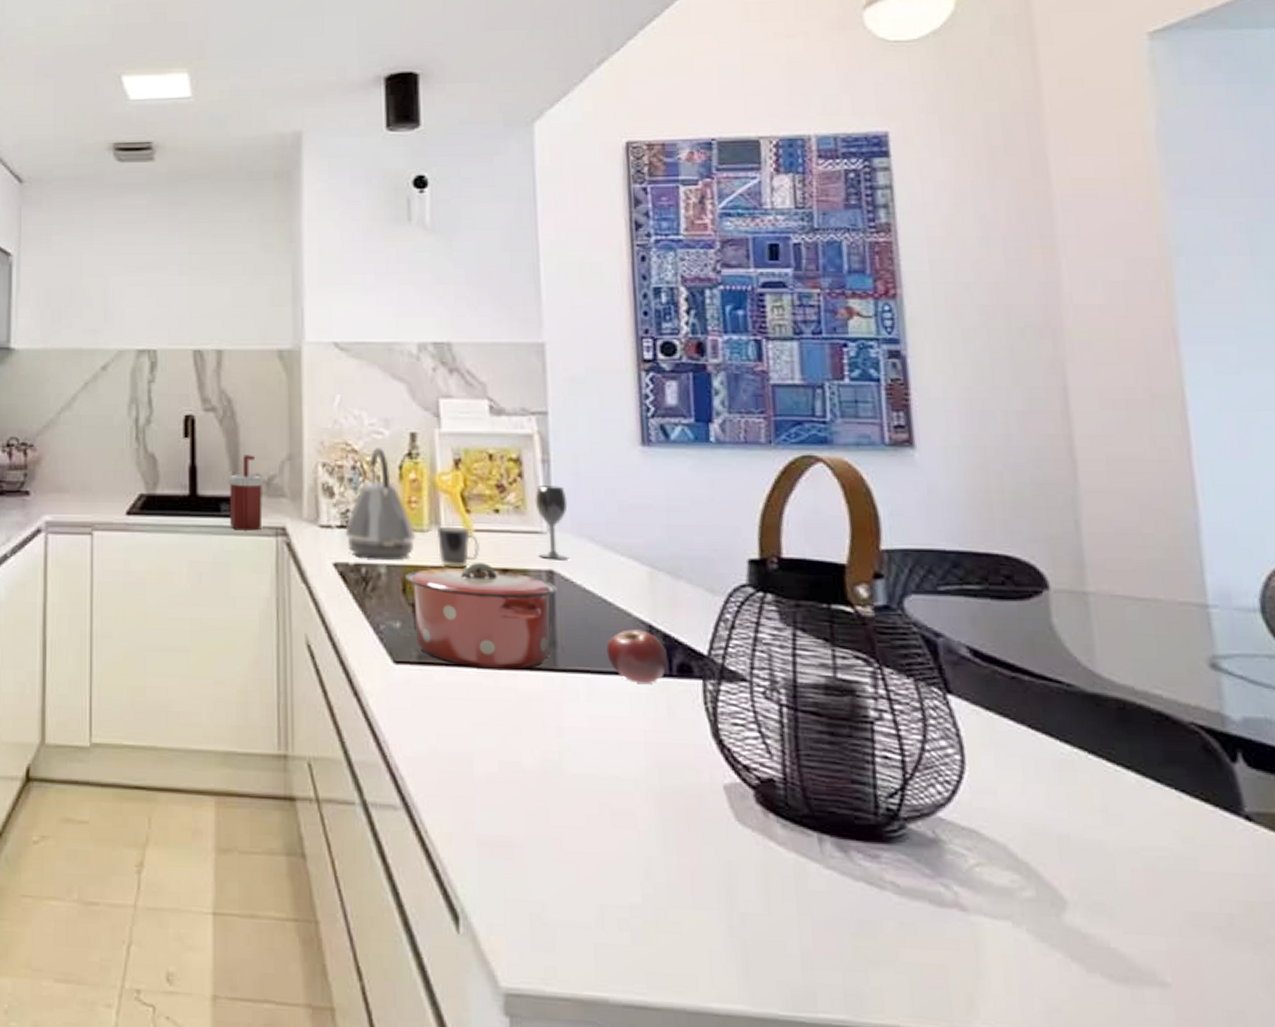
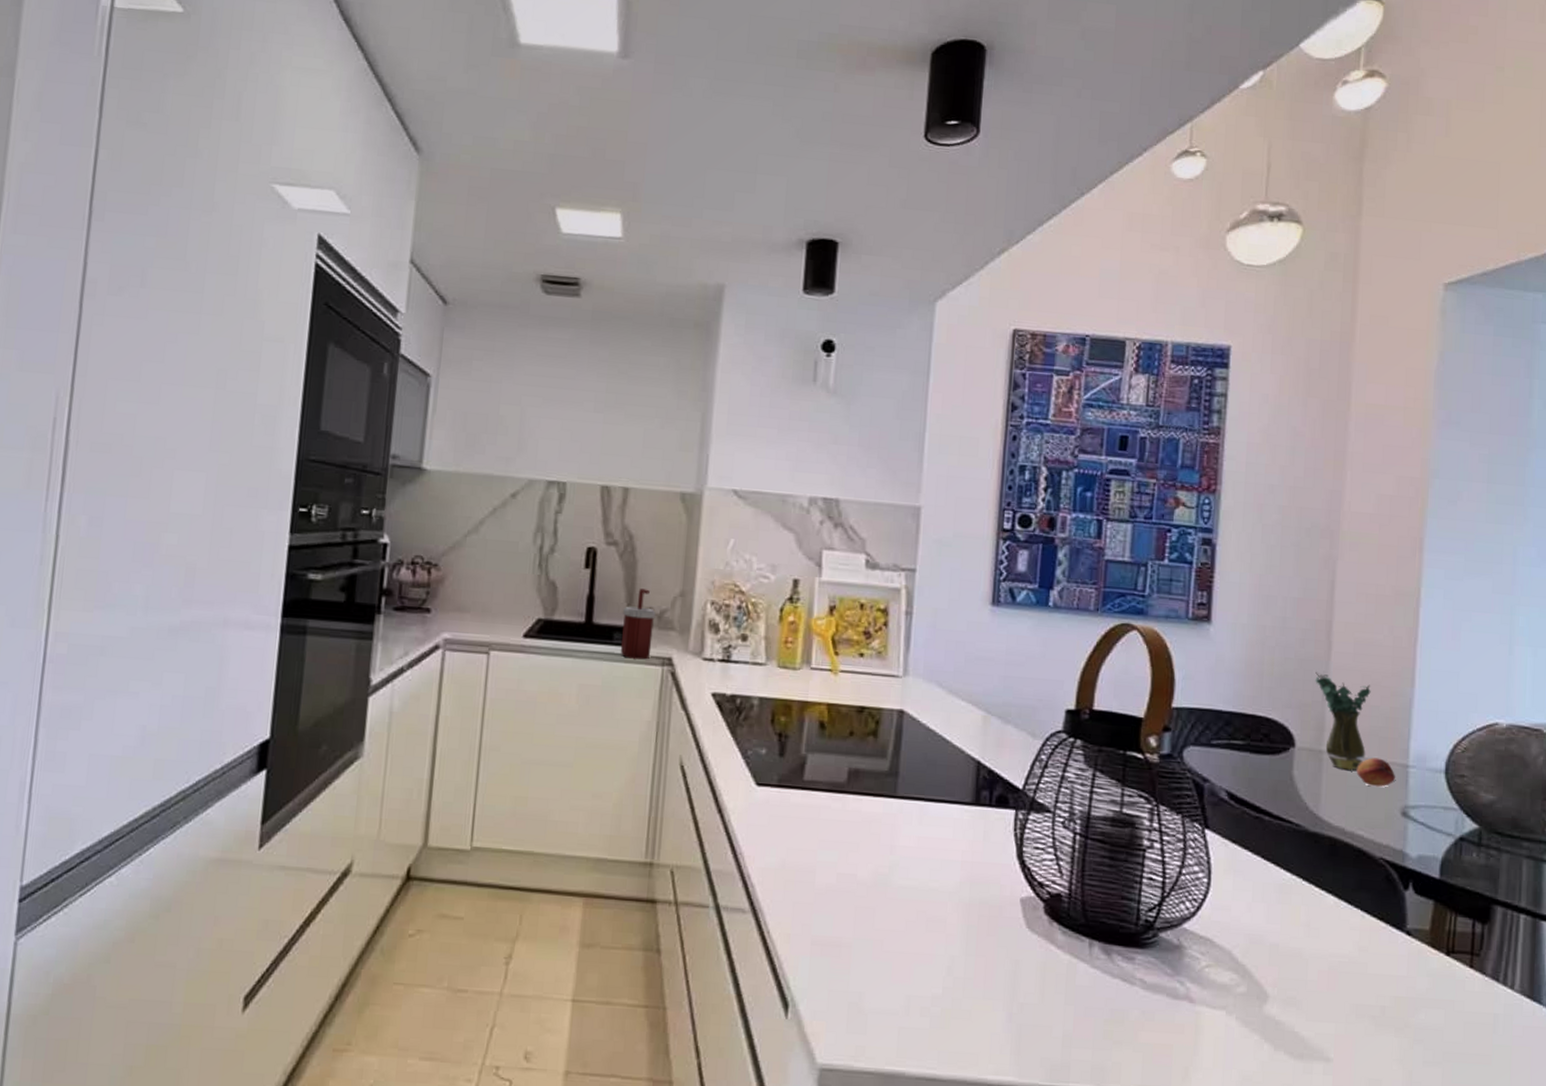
kettle: present [345,446,417,560] -> none [725,589,789,693]
casserole: present [406,561,557,671] -> none [775,699,905,796]
mug: present [436,526,479,567] -> none [806,665,843,703]
wine glass: present [535,486,568,560] -> none [893,635,924,701]
fruit: present [606,629,667,683] -> none [939,764,989,811]
vase: none [1061,496,1147,614] -> present [1315,671,1371,770]
fruit: none [1137,597,1193,634] -> present [1356,757,1395,788]

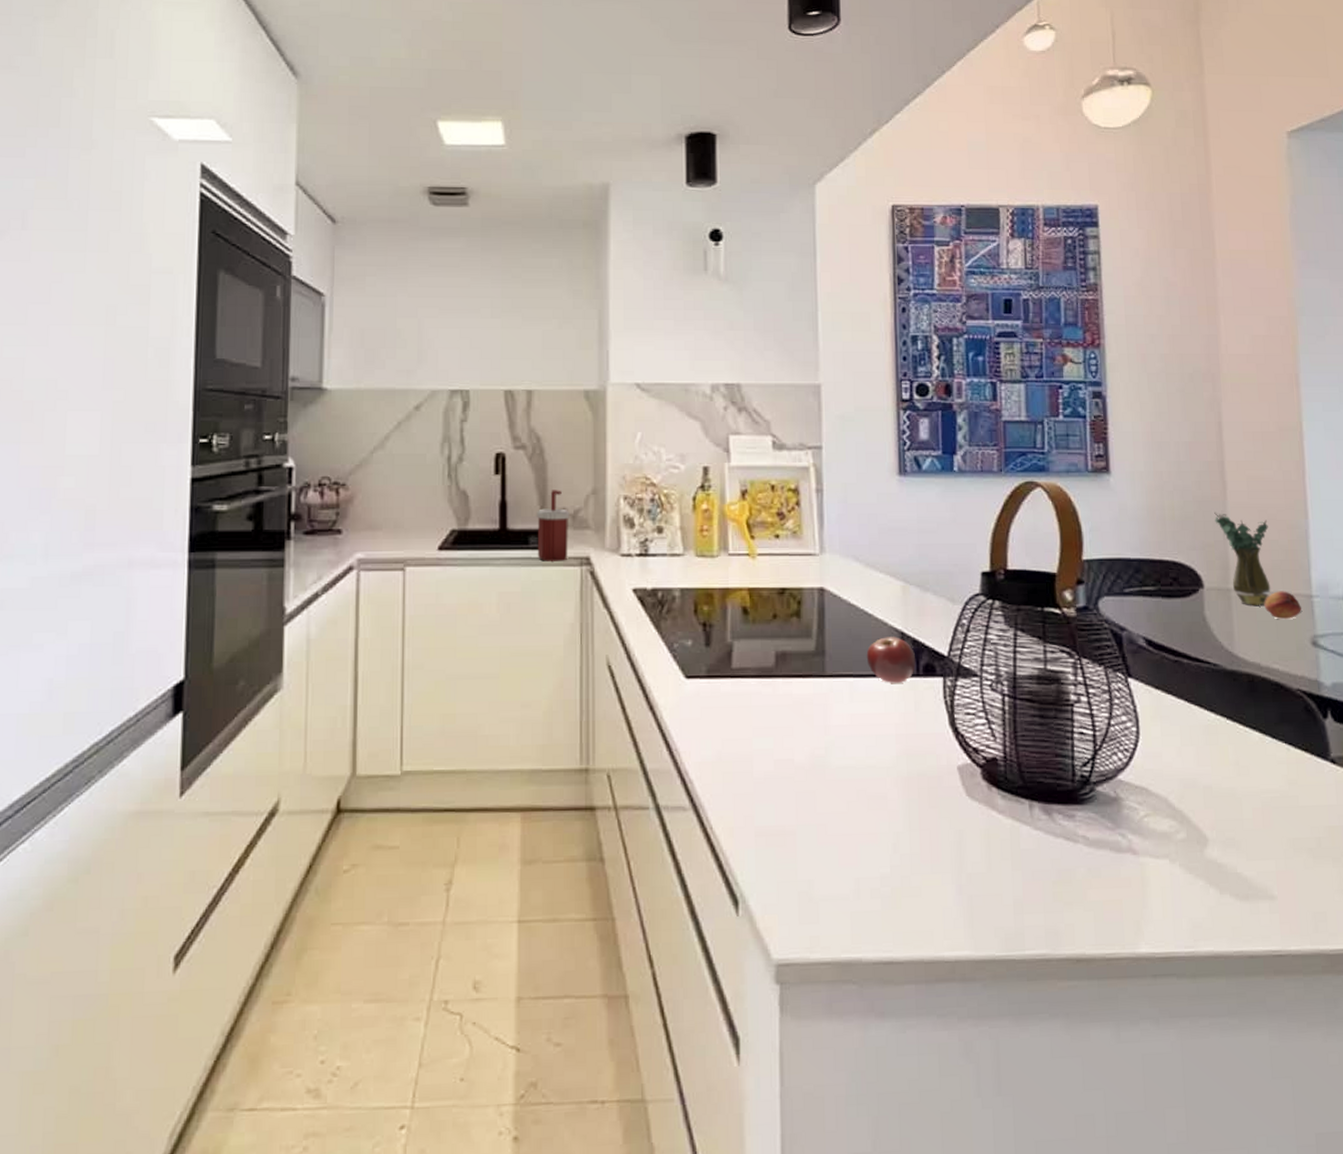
fruit: none [939,764,989,811] -> present [866,637,915,683]

